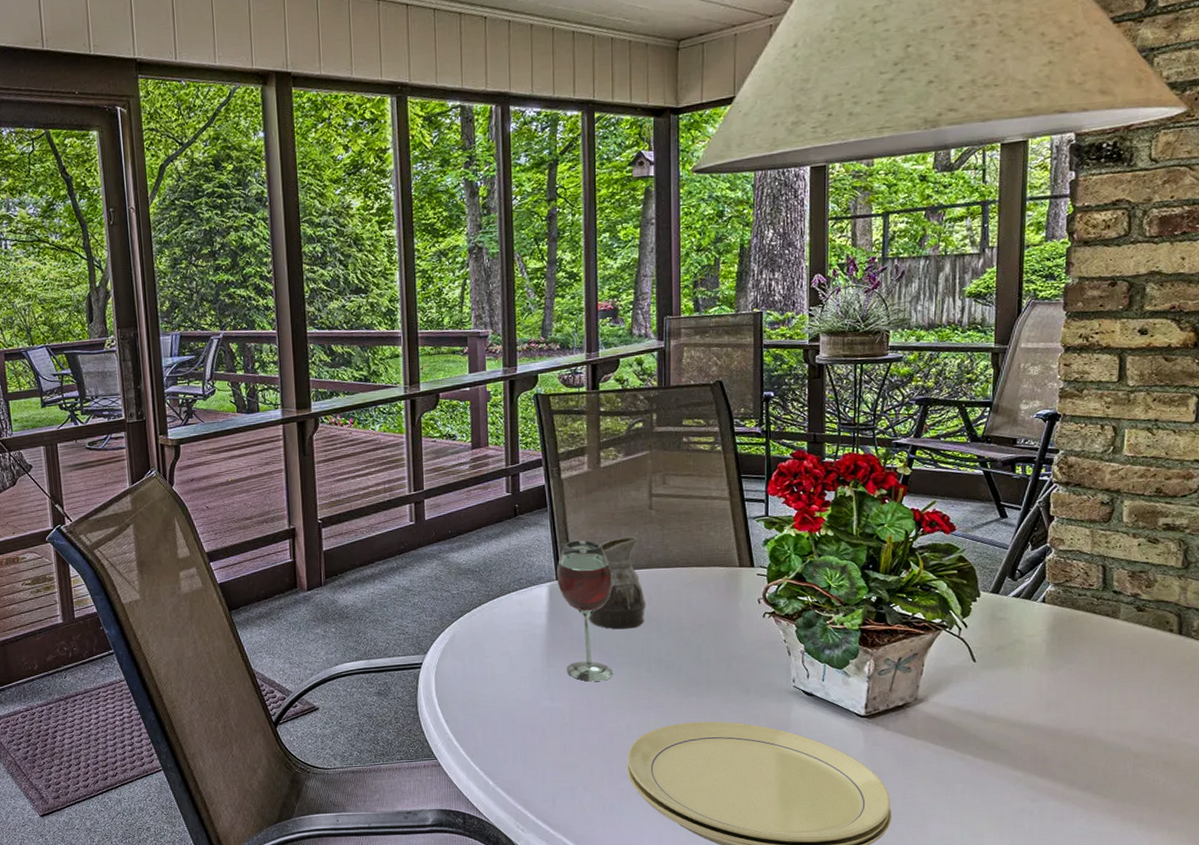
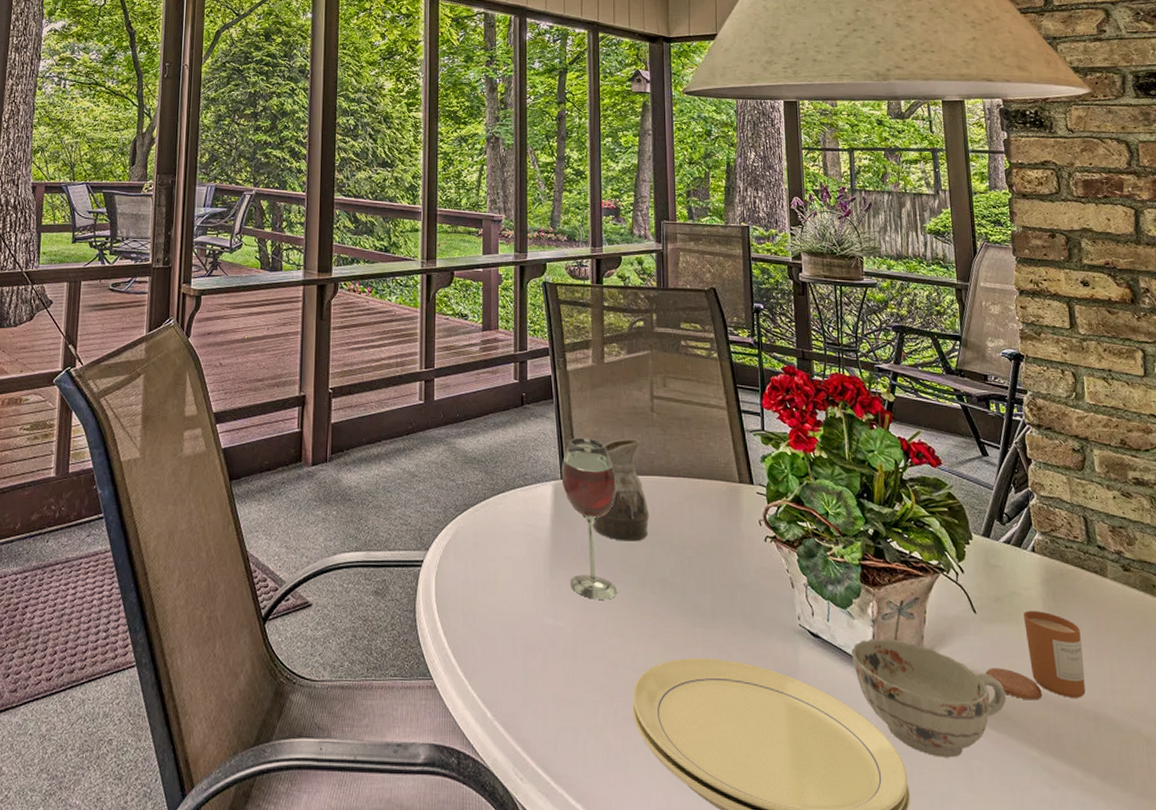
teacup: none [844,691,998,785] -> present [851,639,1007,758]
candle: none [978,654,1083,732] -> present [985,610,1086,701]

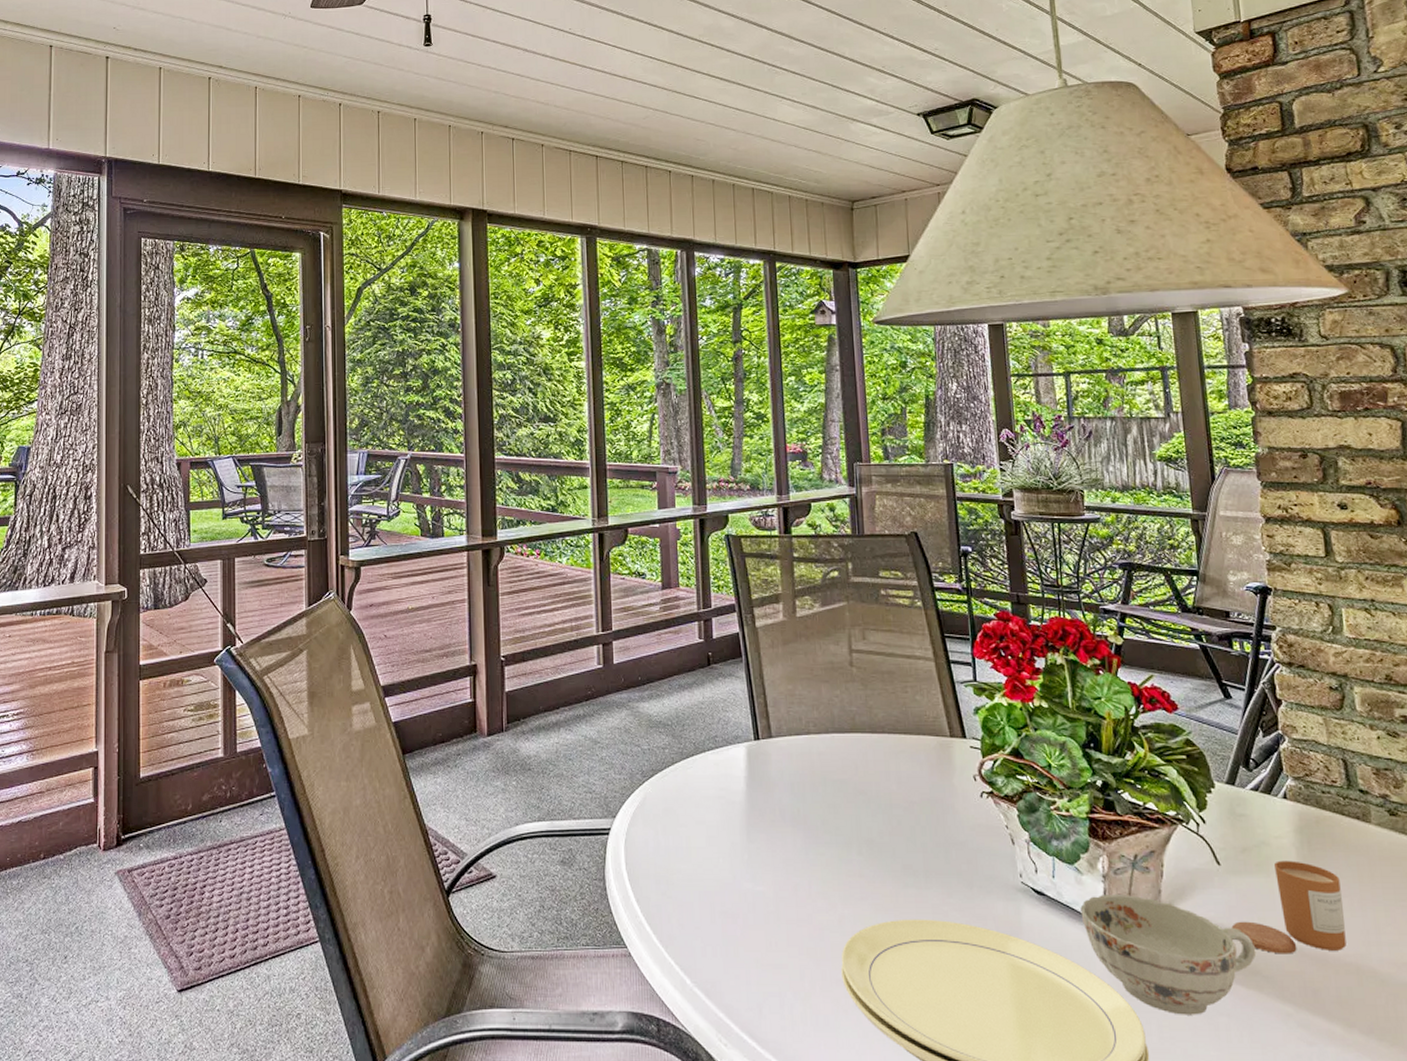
wineglass: present [561,437,617,600] -> none [754,696,820,862]
pitcher: present [592,438,650,542] -> none [790,695,853,802]

